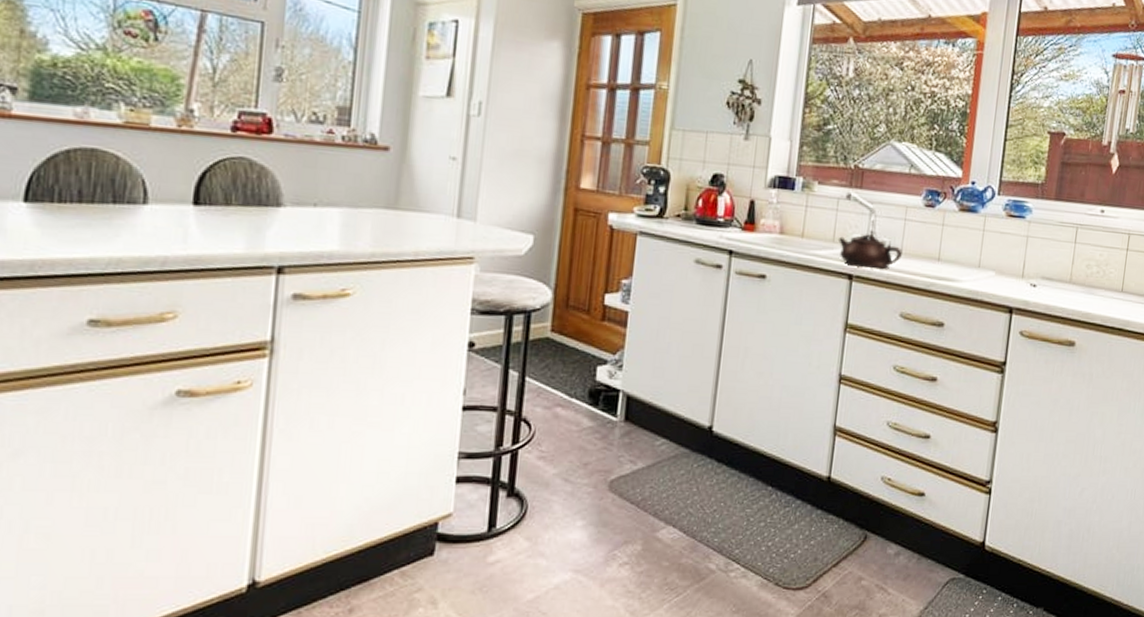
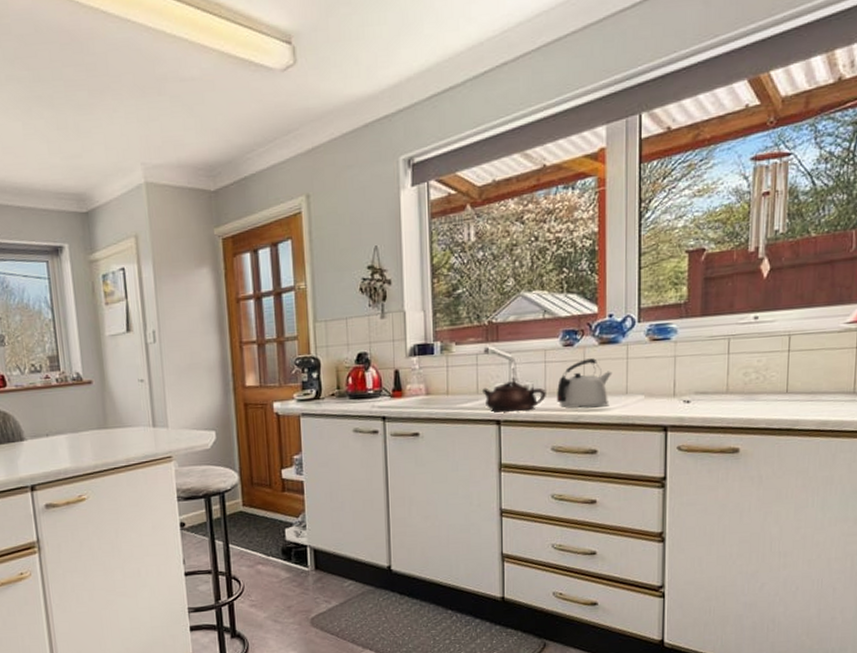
kettle: none [912,223,969,278] -> present [557,358,613,409]

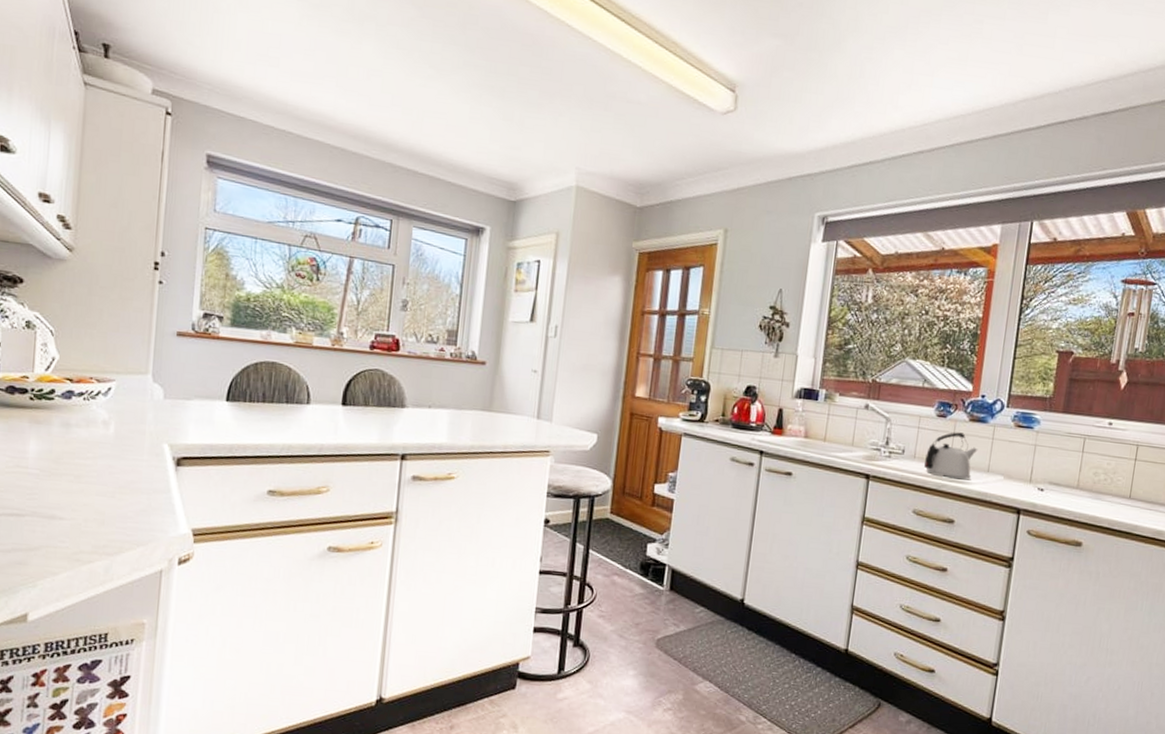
teapot: present [481,381,546,412] -> none [856,439,916,471]

